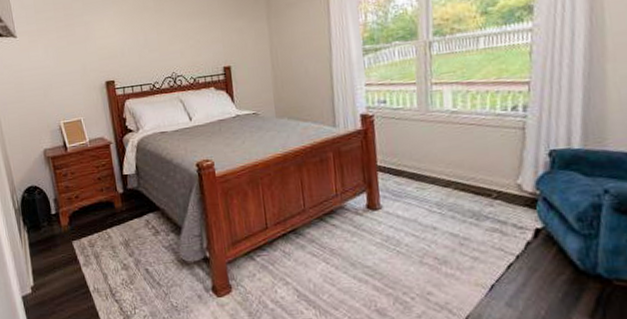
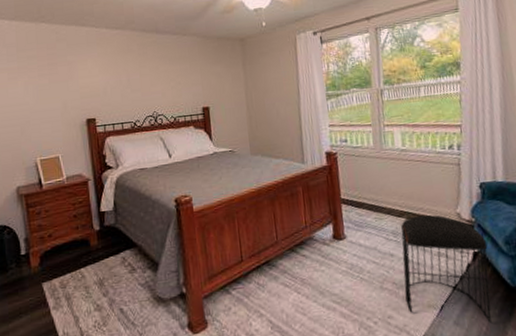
stool: none [447,185,554,305] -> present [401,214,492,321]

